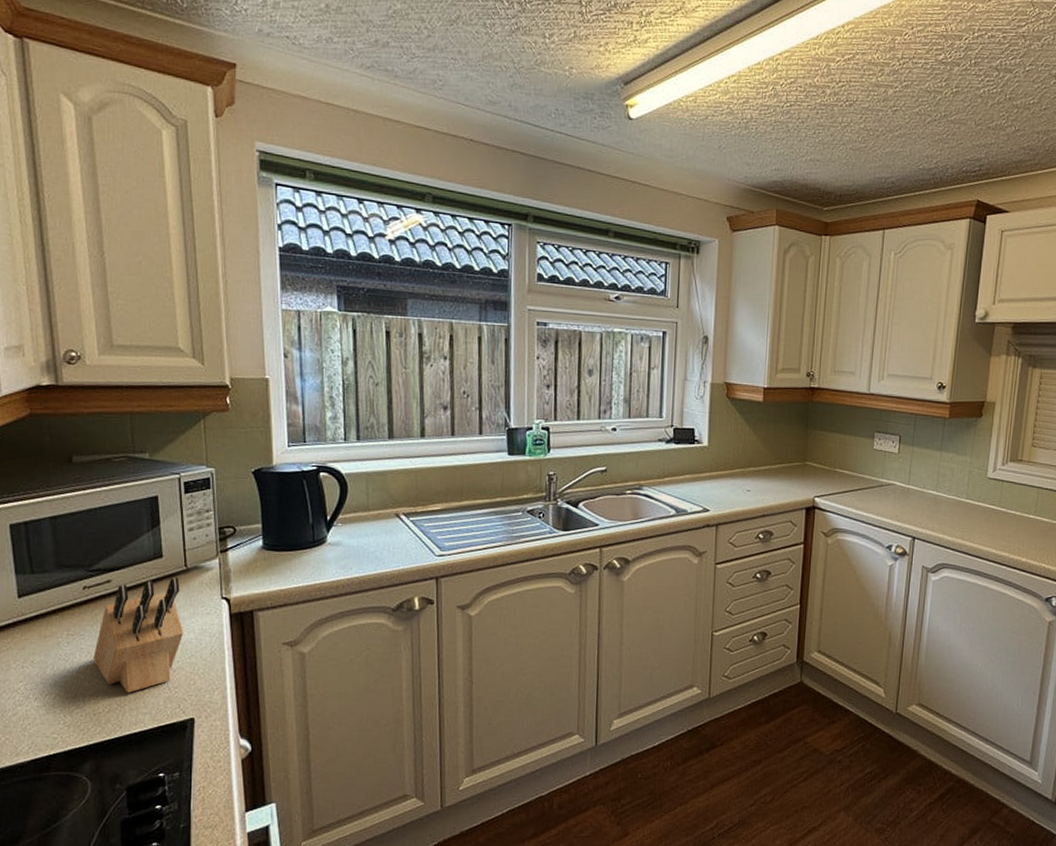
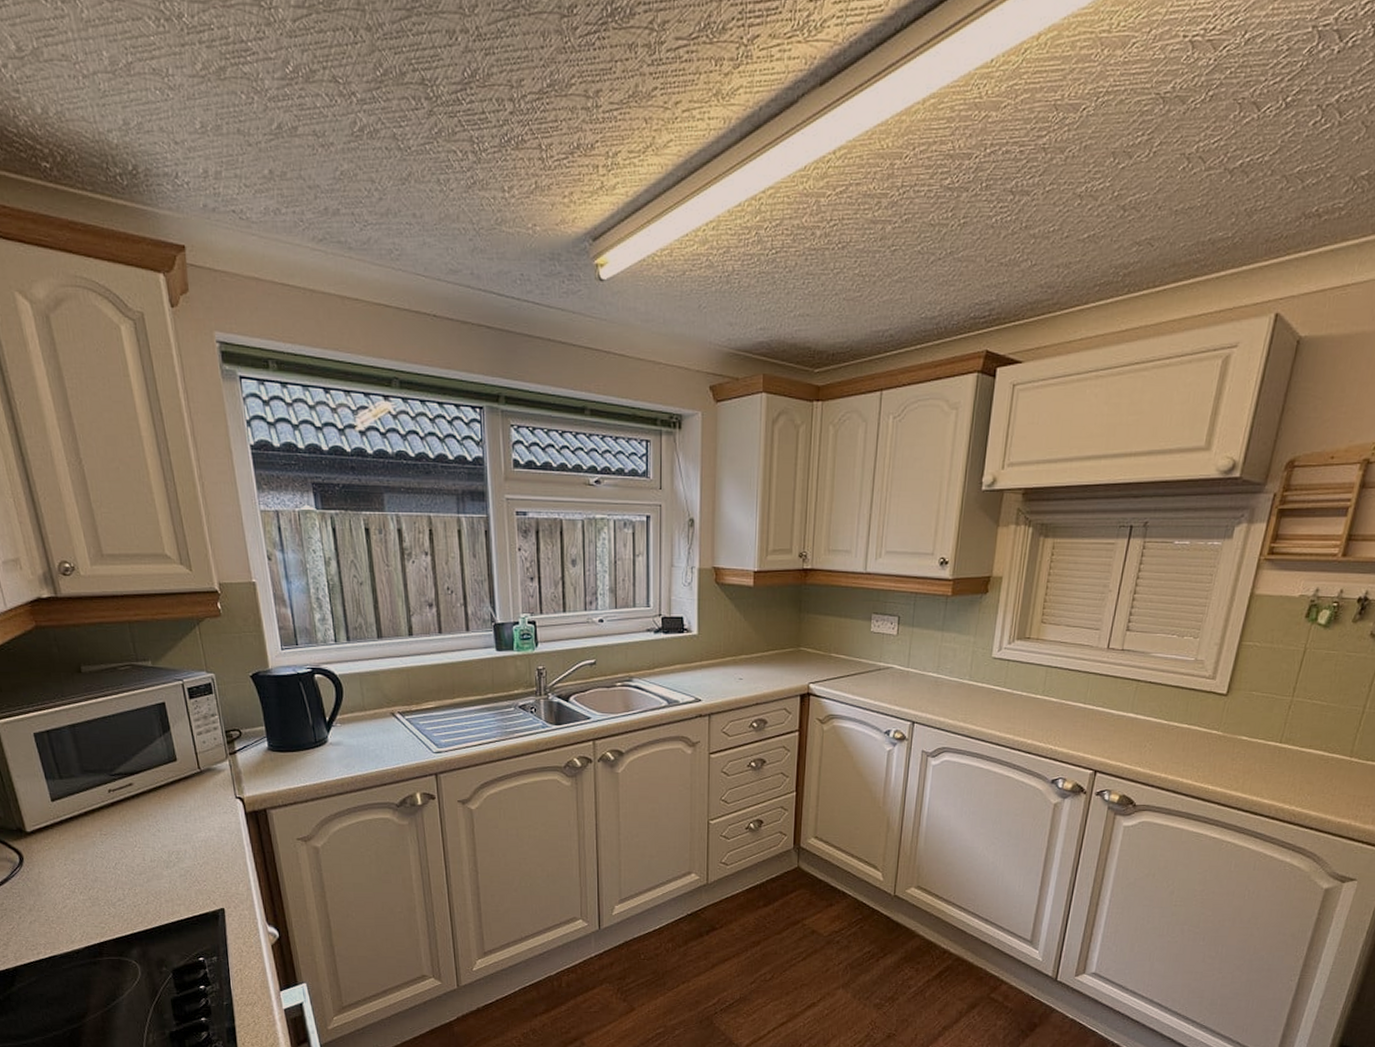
knife block: present [94,577,184,693] -> none [126,779,206,886]

